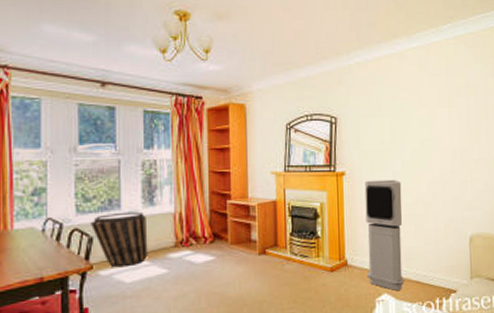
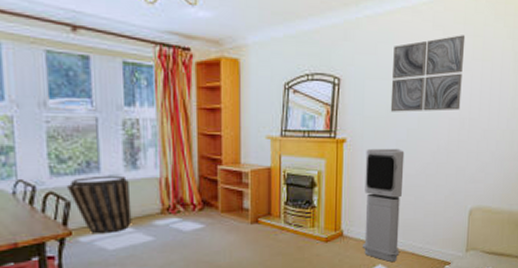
wall art: none [384,75,451,146] -> present [390,35,466,112]

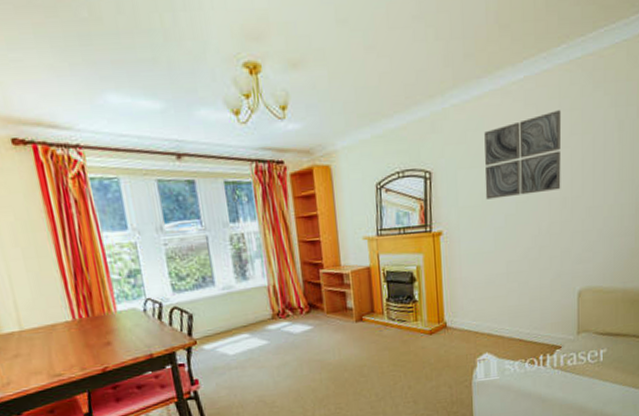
basket: present [66,175,132,234] -> none [187,287,247,342]
air purifier: present [362,148,405,262] -> none [463,235,506,350]

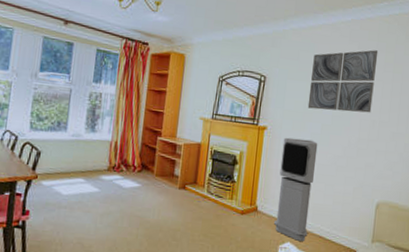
air purifier: none [463,235,506,350] -> present [273,137,318,241]

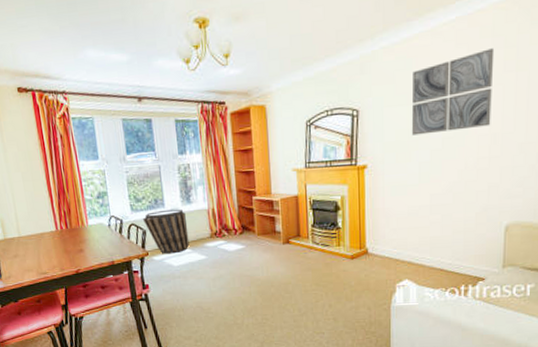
basket: none [39,134,87,182] -> present [142,209,190,254]
air purifier: present [273,137,318,241] -> none [387,170,429,277]

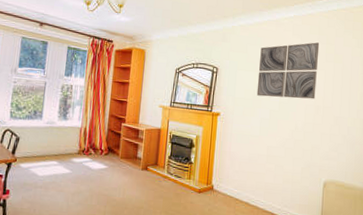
basket: present [142,209,190,254] -> none [18,121,60,164]

